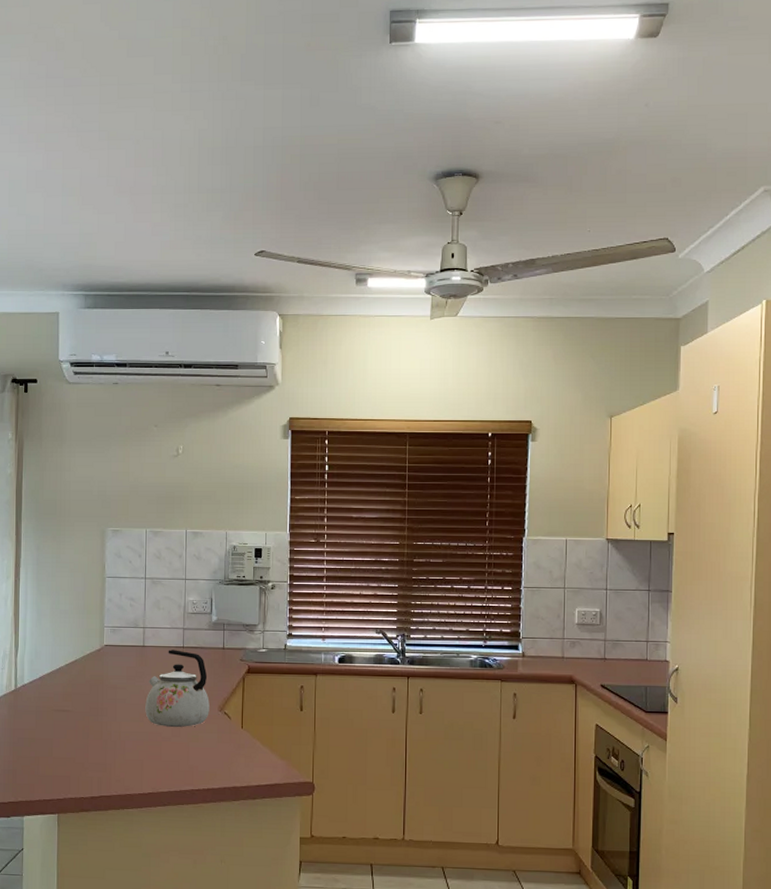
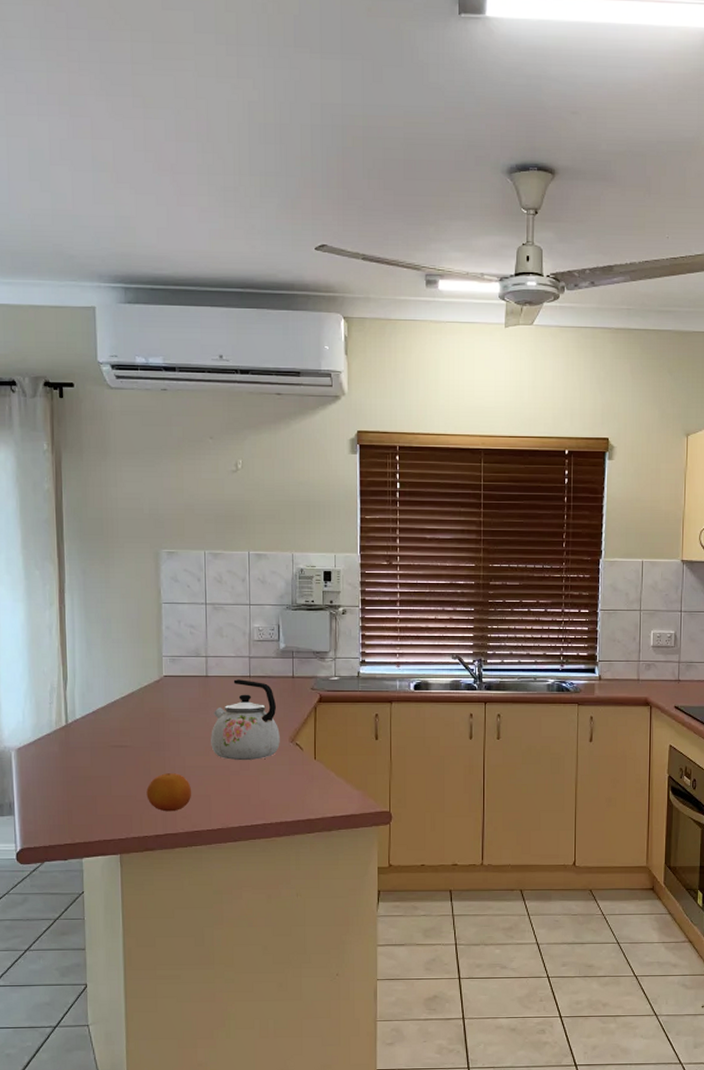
fruit: none [84,737,126,775] -> present [146,773,192,812]

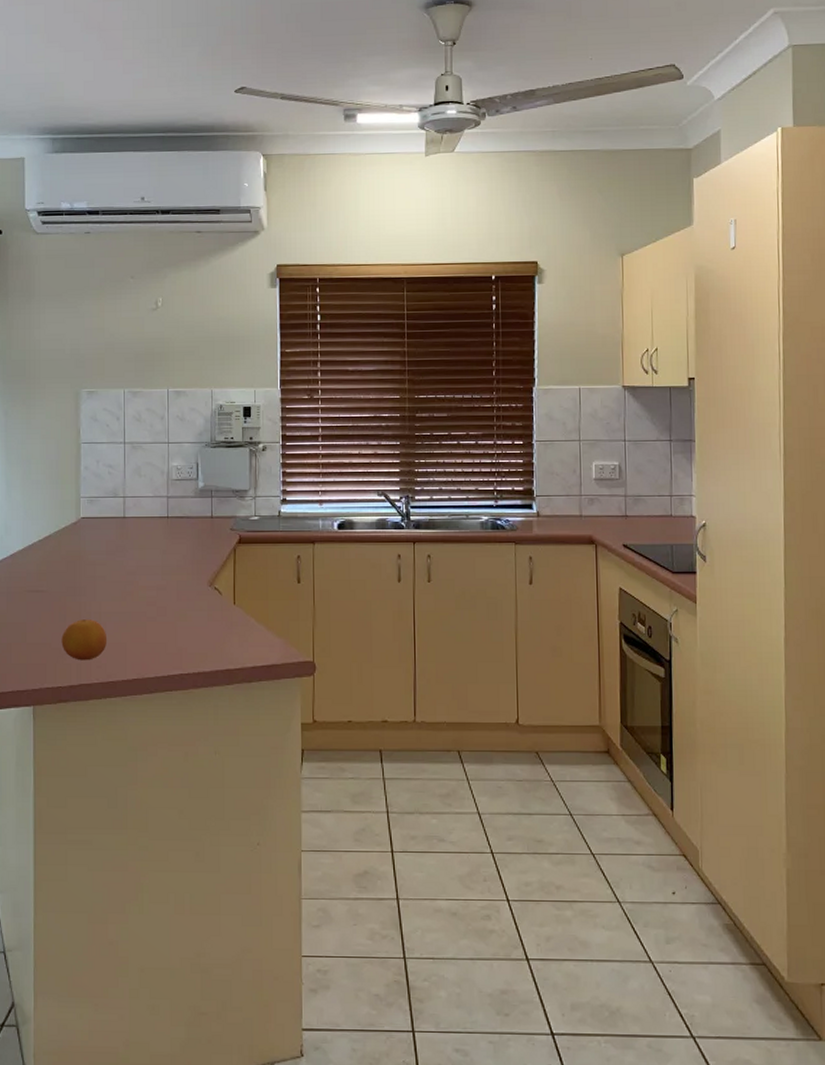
kettle: present [211,679,280,760] -> none [127,520,198,605]

